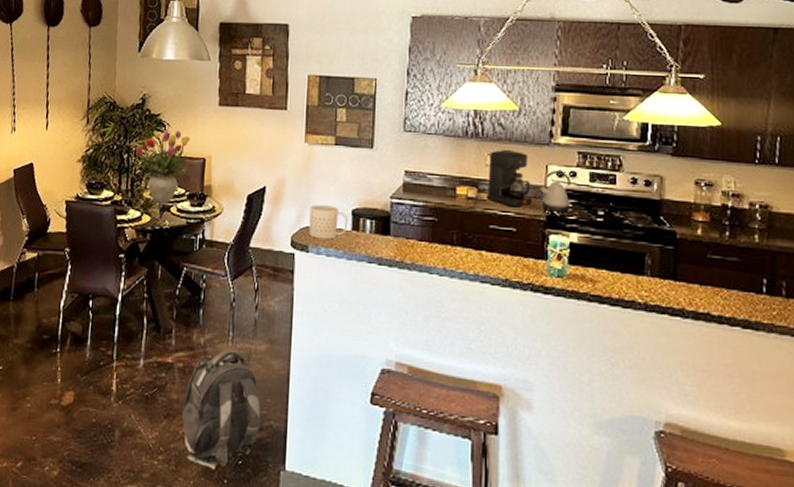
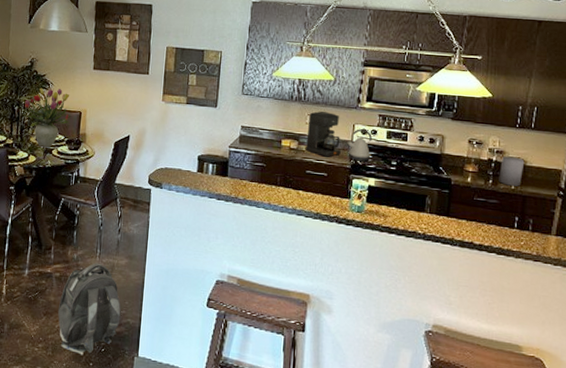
mug: present [308,205,348,240] -> none [163,151,195,179]
canister: none [737,200,770,239] -> present [499,156,525,186]

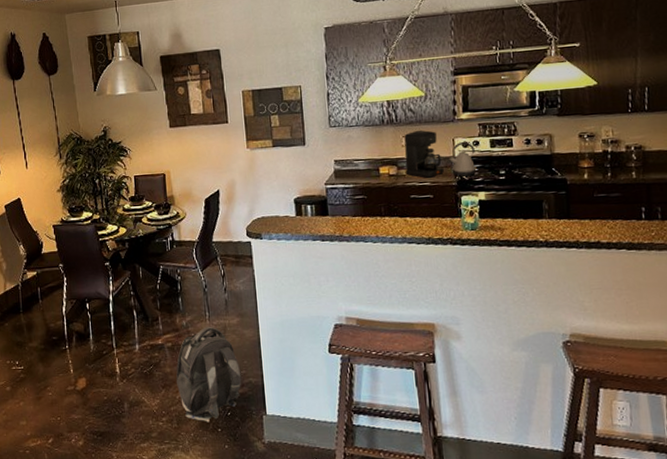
flower arrangement: present [23,87,71,148] -> none [105,153,155,217]
canister: present [499,156,525,186] -> none [617,144,643,176]

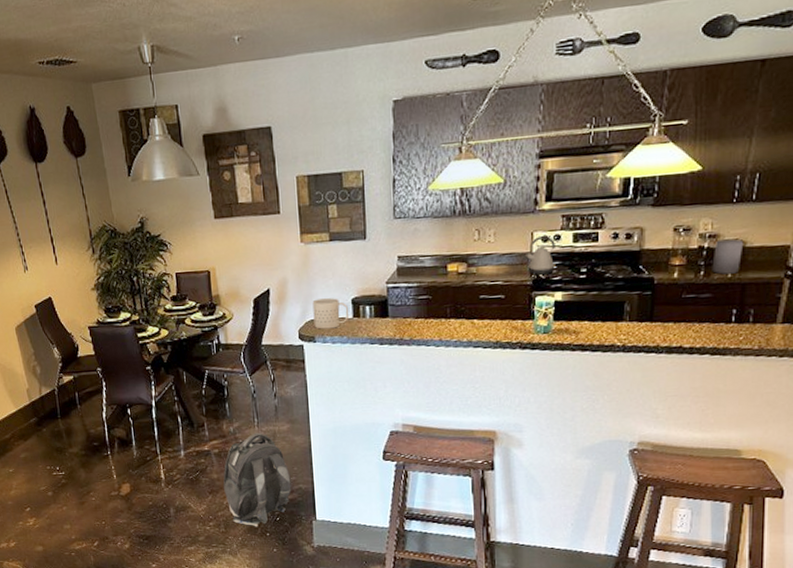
mug: none [258,198,292,227] -> present [312,298,349,329]
coffee maker: present [404,130,444,178] -> none [476,222,519,276]
canister: none [617,144,643,176] -> present [712,239,744,275]

